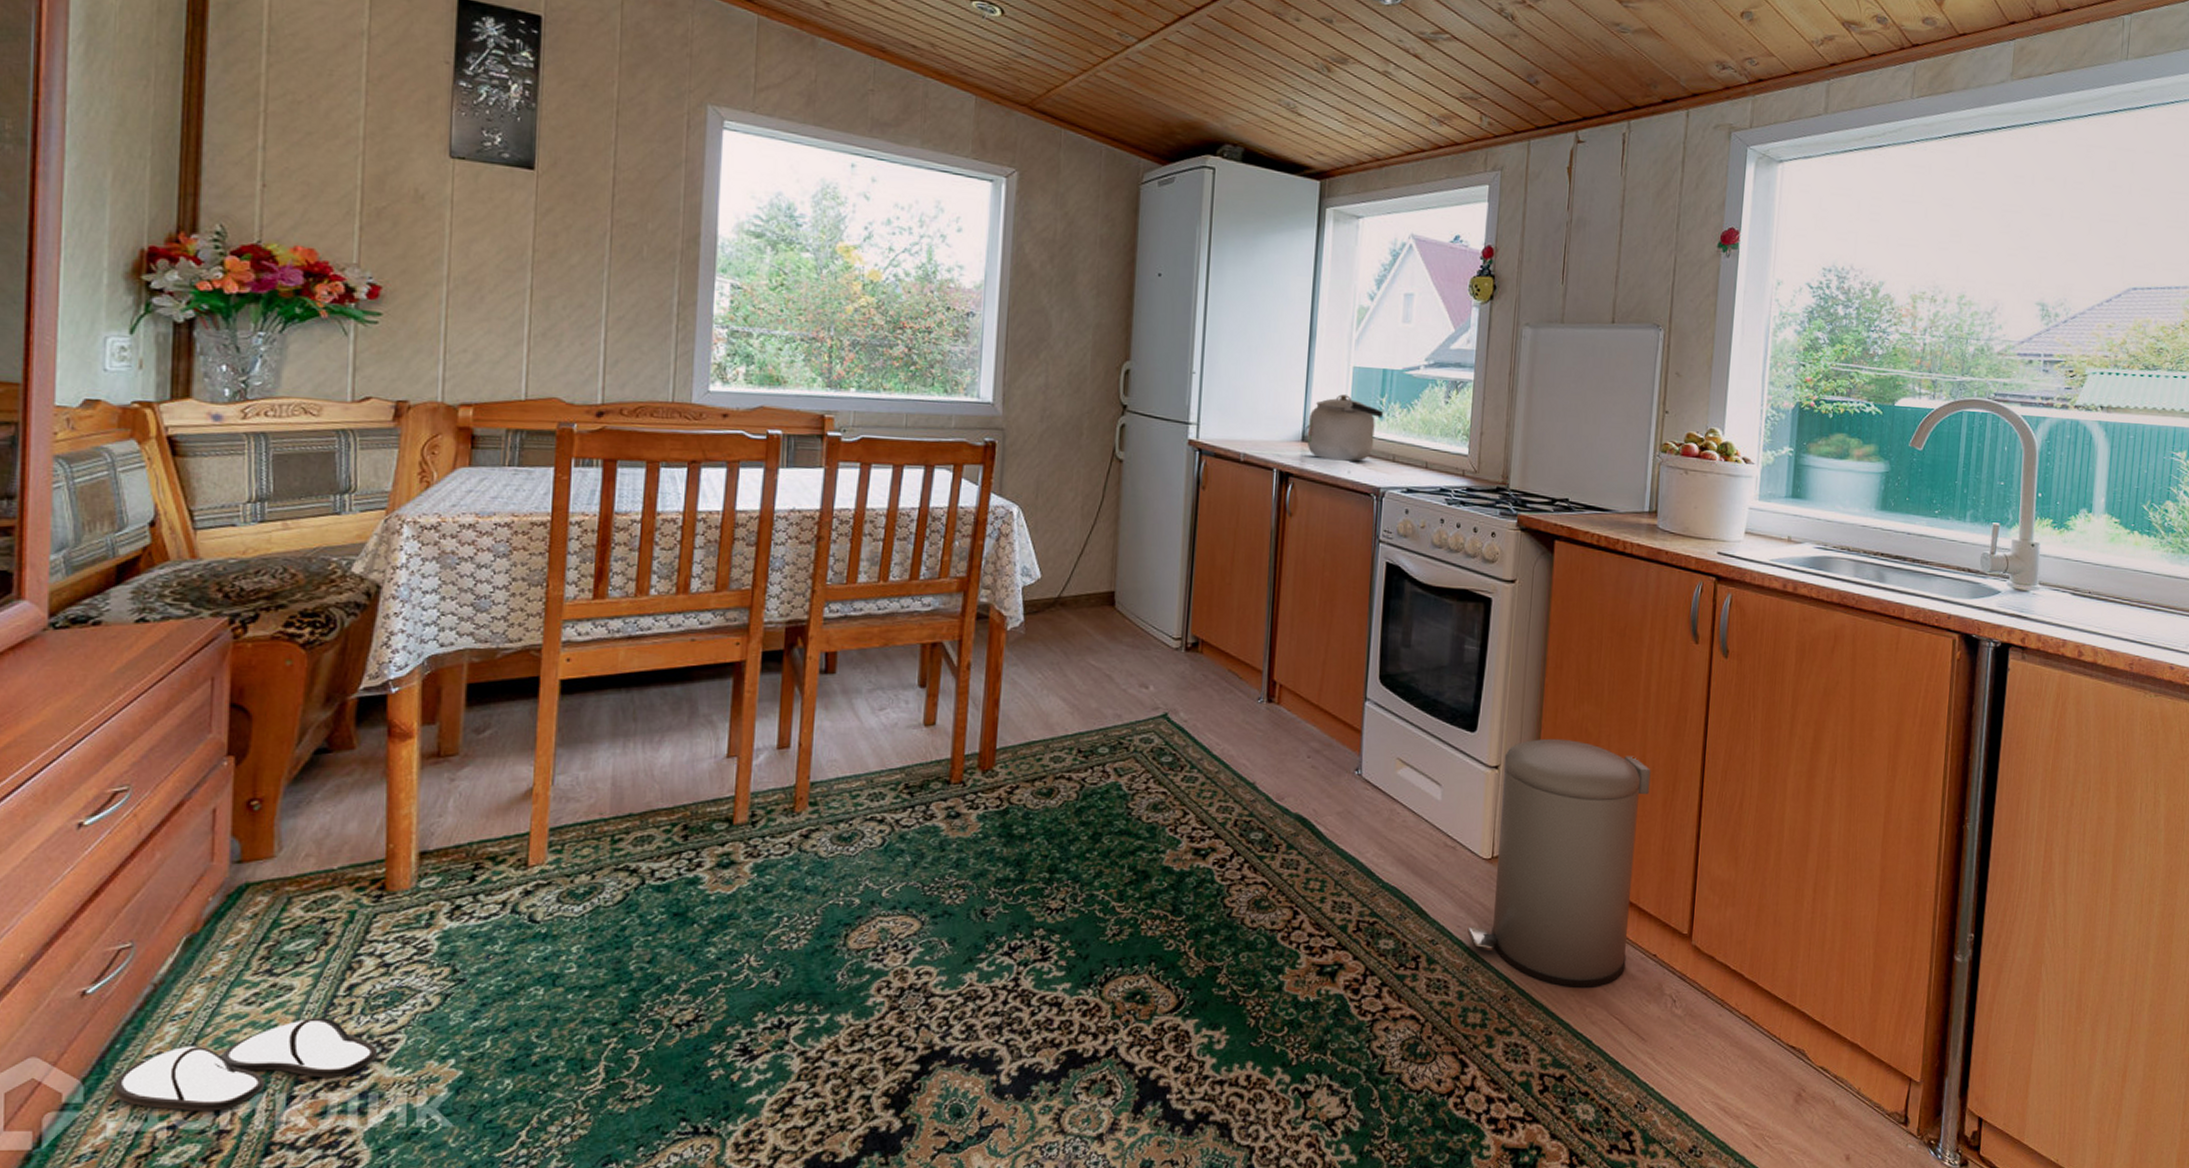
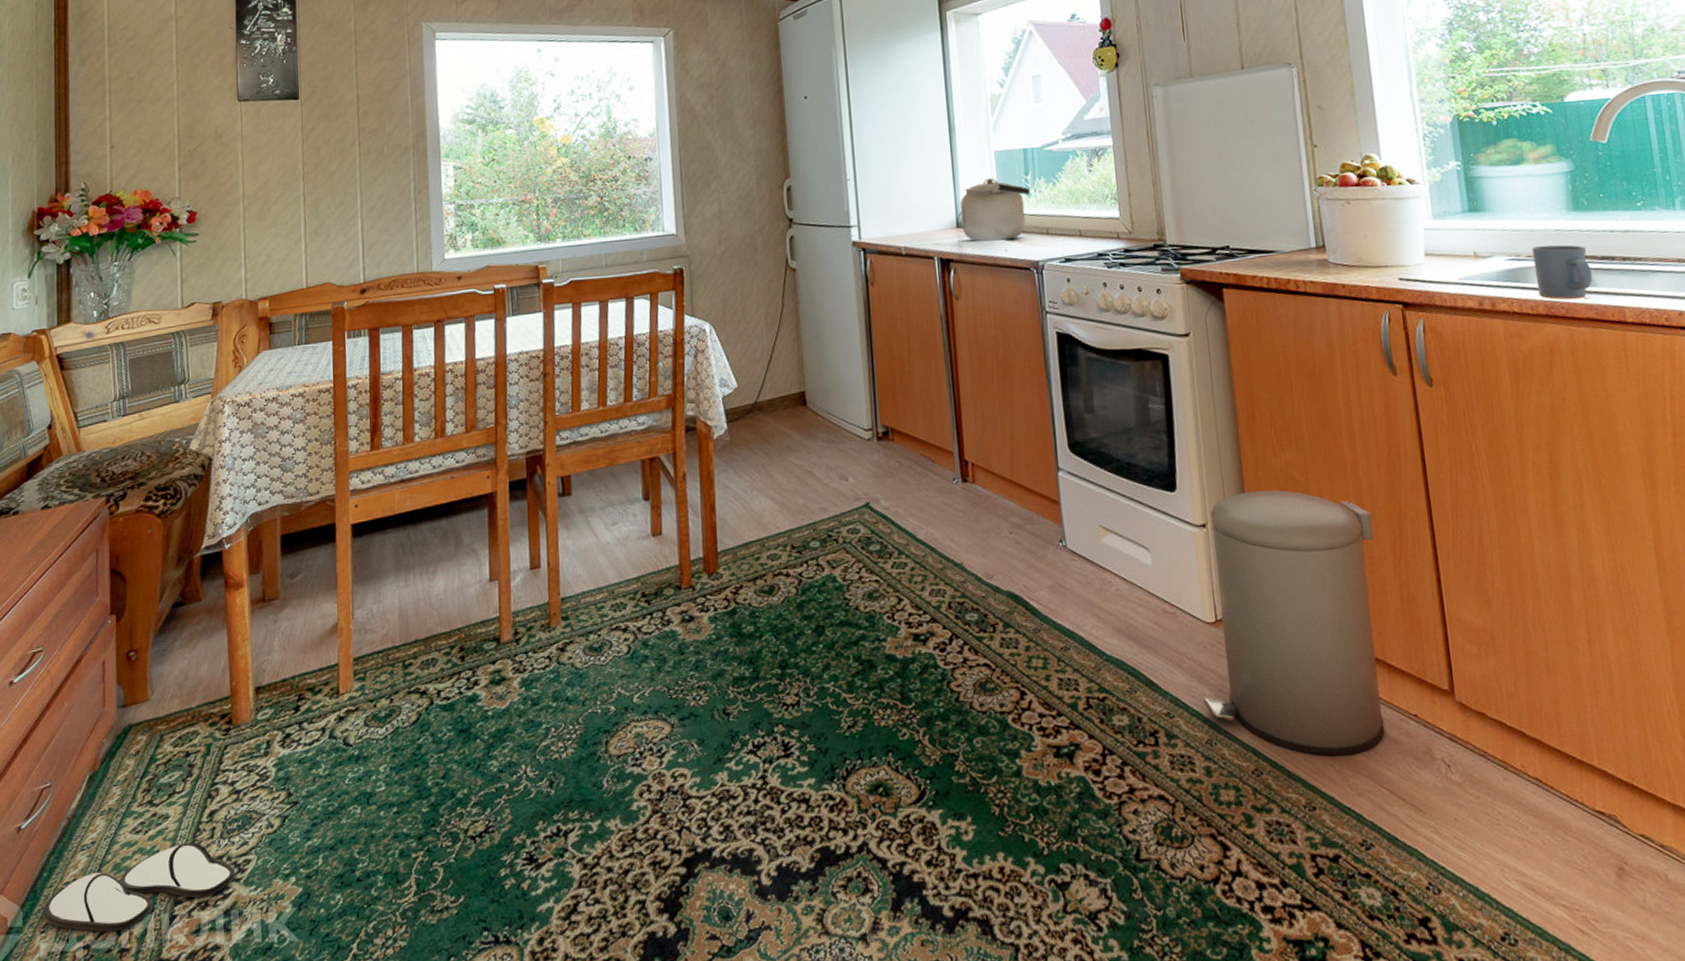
mug: none [1835,538,1885,593] -> present [1532,244,1593,301]

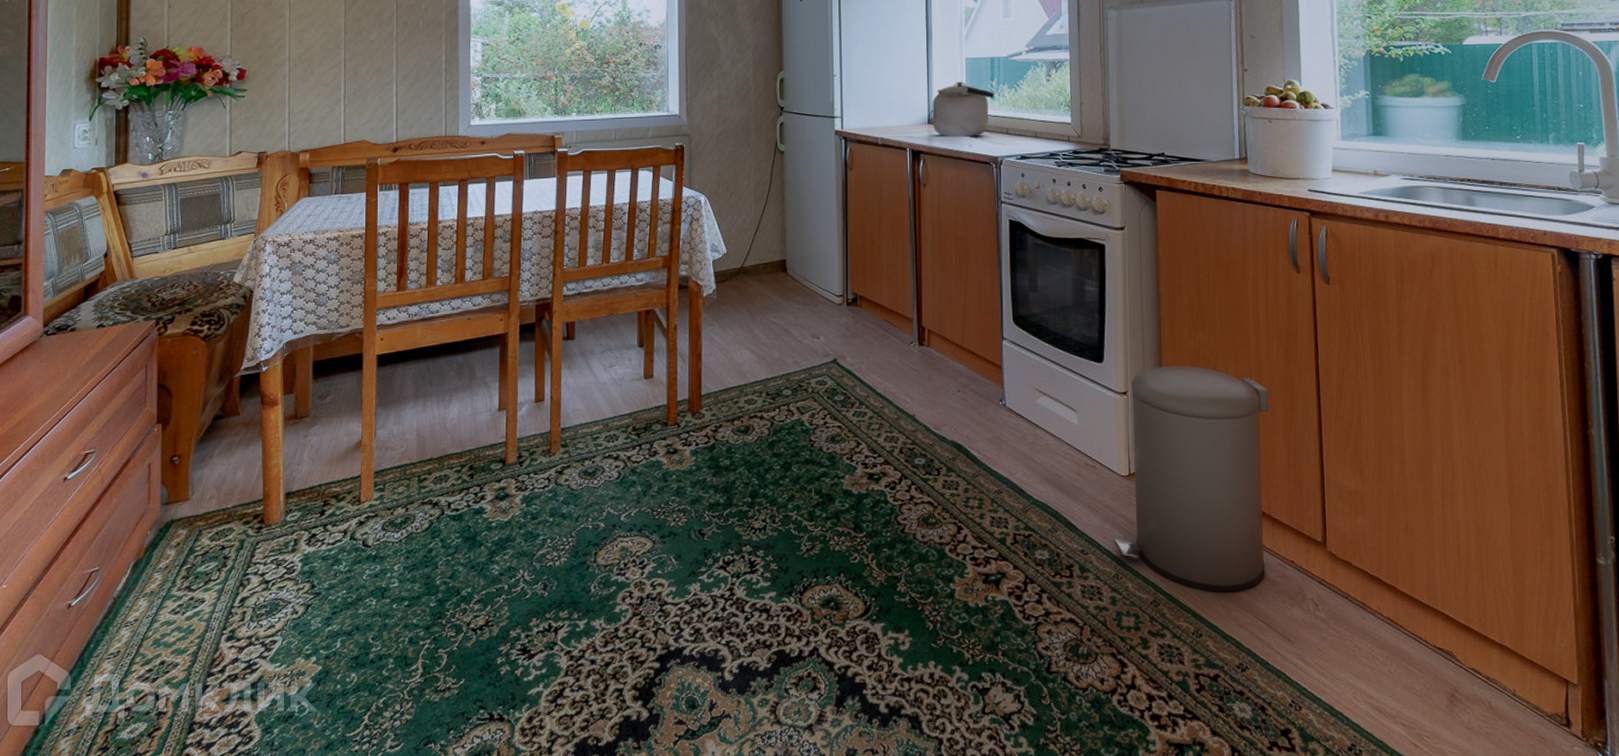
slippers: present [44,842,236,932] -> none [90,624,263,697]
mug: present [1532,244,1593,301] -> none [1424,168,1473,217]

